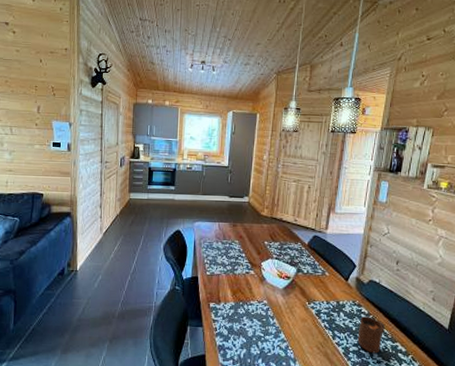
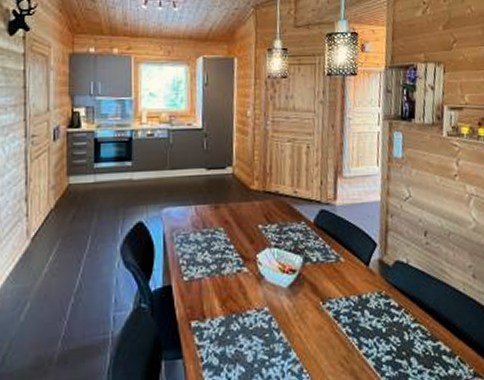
cup: present [357,316,385,354] -> none [389,310,422,361]

